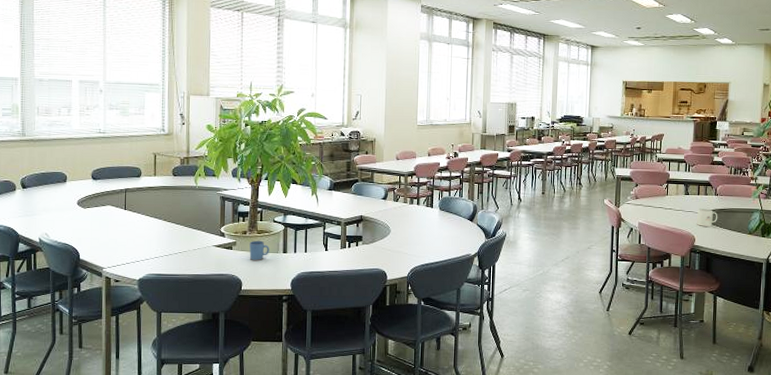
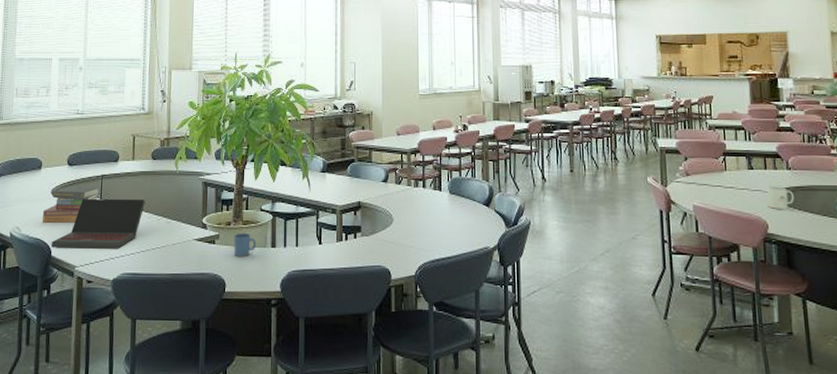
books: none [69,198,123,230] -> present [42,186,99,223]
laptop: none [80,209,167,253] -> present [52,198,145,249]

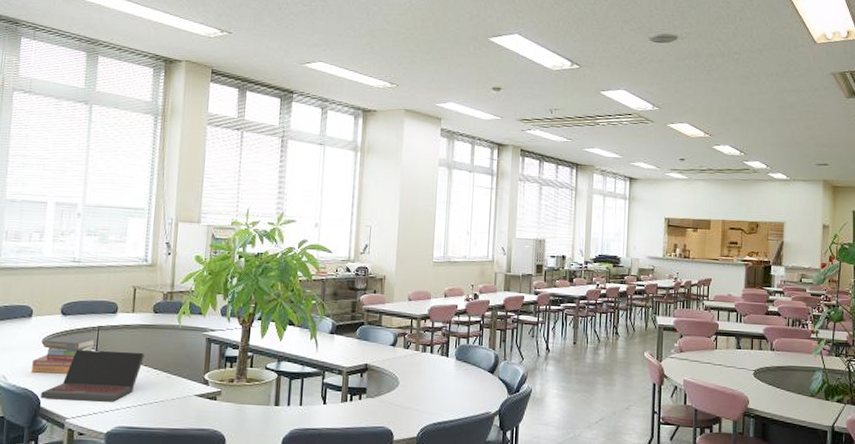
mug: present [234,233,256,258] -> none [235,390,259,415]
mug: present [767,186,795,210] -> none [751,365,775,388]

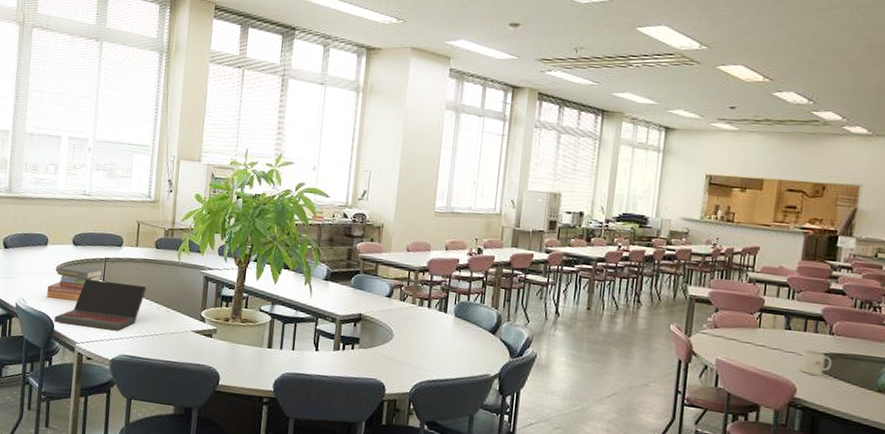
mug: none [751,365,775,388] -> present [800,349,833,377]

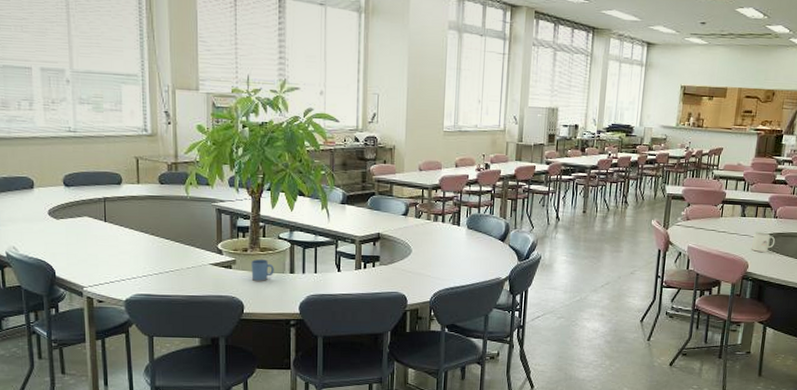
books: present [46,265,102,301] -> none [40,208,102,245]
laptop: present [54,279,146,331] -> none [55,221,155,271]
mug: none [230,330,253,355] -> present [251,259,274,282]

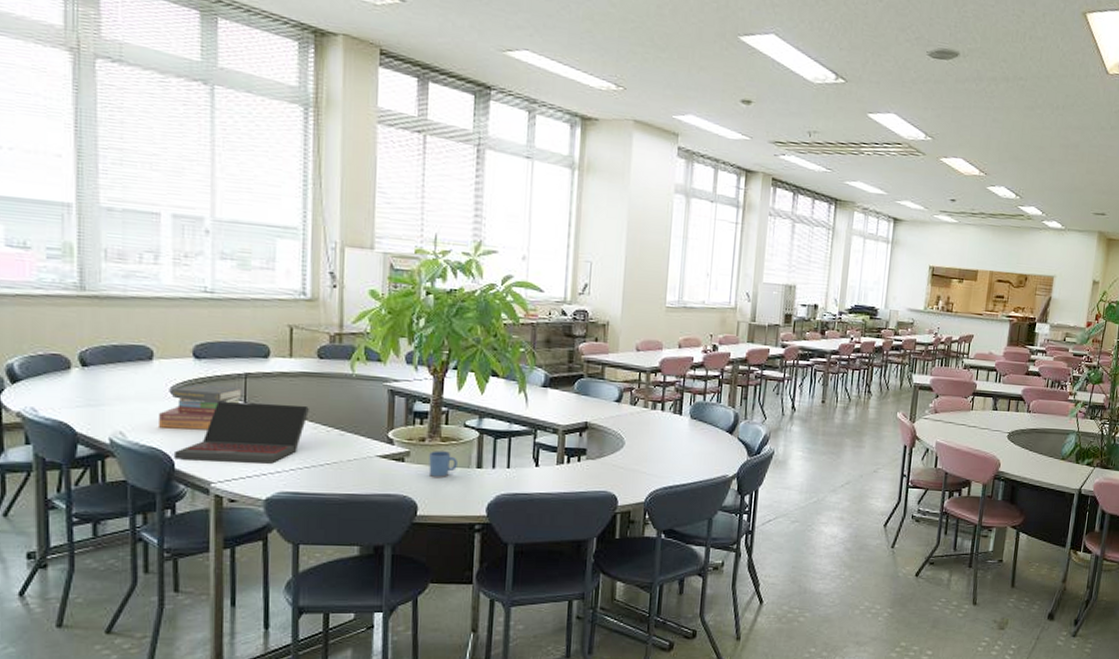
books: none [40,208,102,245] -> present [157,385,241,430]
laptop: none [55,221,155,271] -> present [175,402,309,464]
mug: present [752,232,776,253] -> none [1004,427,1029,451]

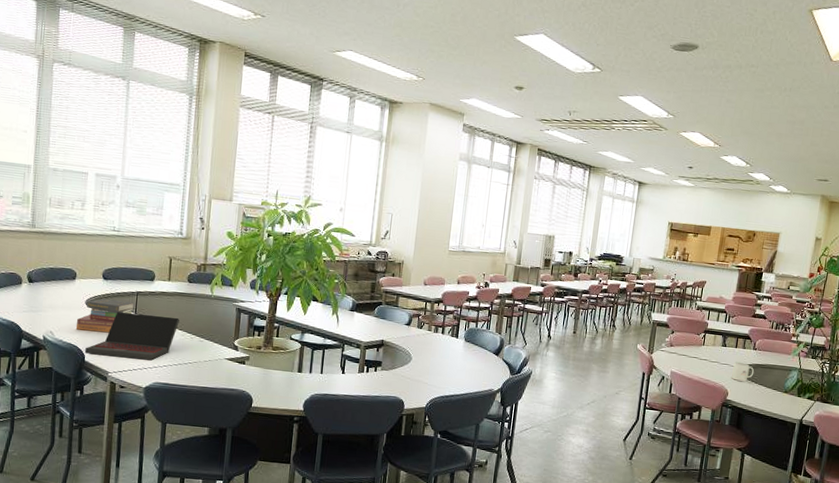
mug: present [428,451,457,479] -> none [262,357,284,379]
mug: none [1004,427,1029,451] -> present [731,361,755,382]

